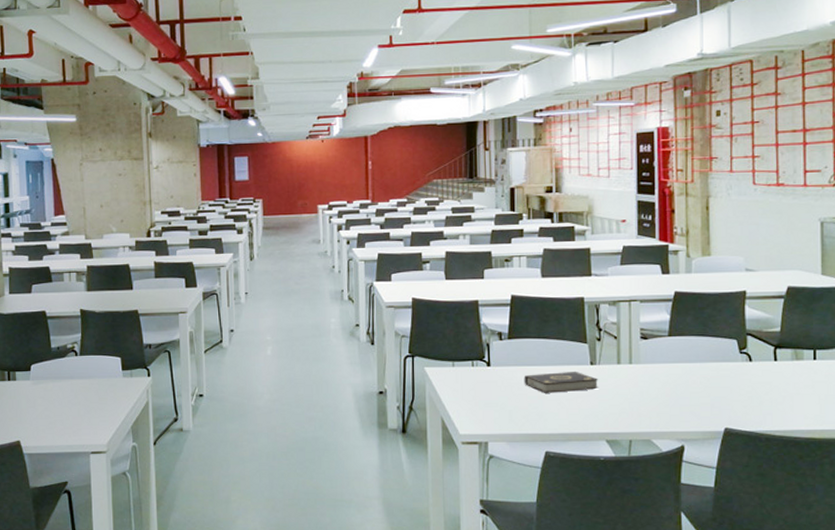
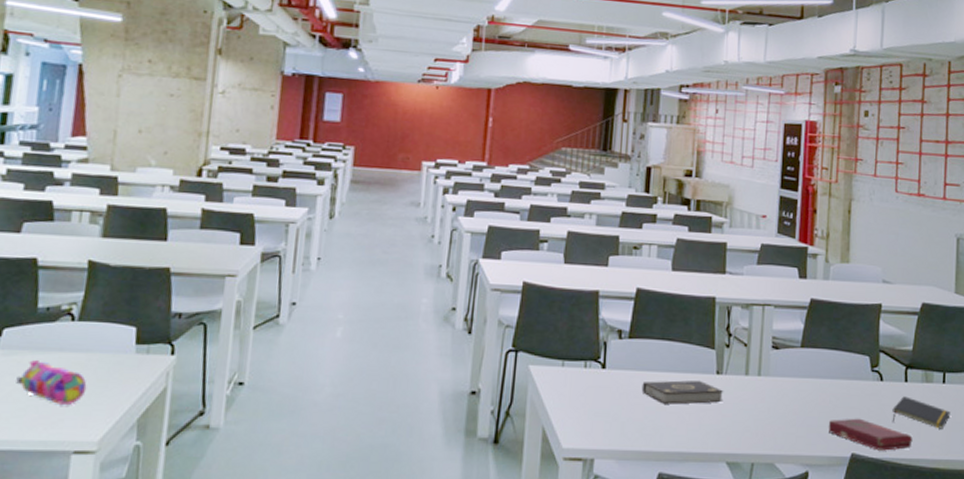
pencil case: none [45,387,93,419] -> present [16,360,87,406]
book: none [700,396,786,424] -> present [828,418,913,451]
notepad: none [763,374,823,402] -> present [892,396,951,429]

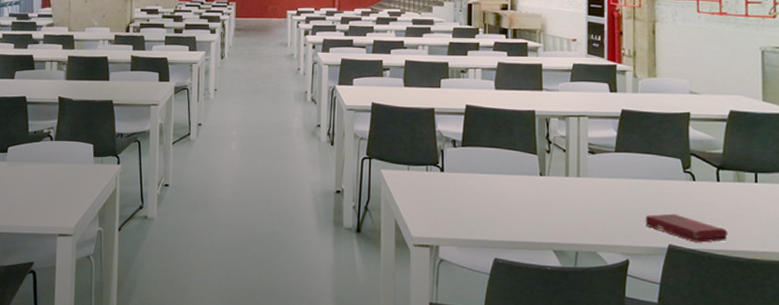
pencil case: present [16,360,87,406] -> none [19,169,64,202]
book: present [641,380,724,405] -> none [475,181,548,201]
notepad: present [892,396,951,429] -> none [706,194,765,224]

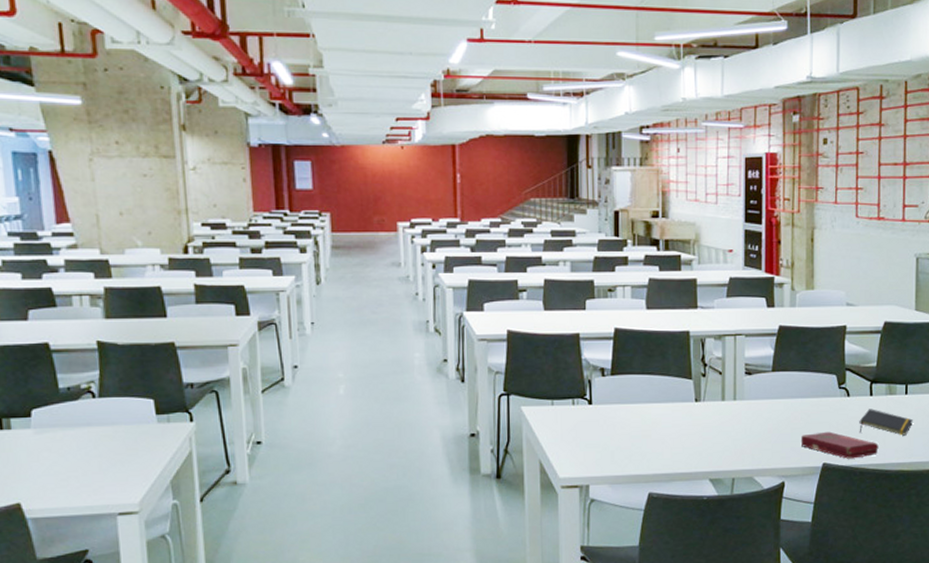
notepad: none [706,194,765,224] -> present [859,409,913,436]

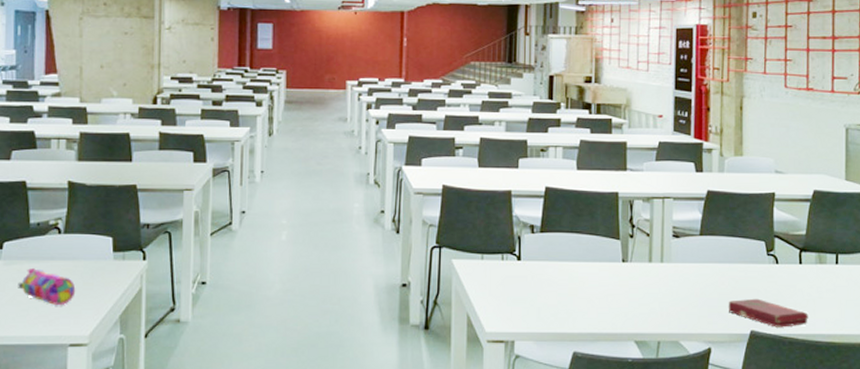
pencil case: none [53,436,119,474] -> present [18,268,76,306]
notepad: present [859,409,913,436] -> none [788,277,844,306]

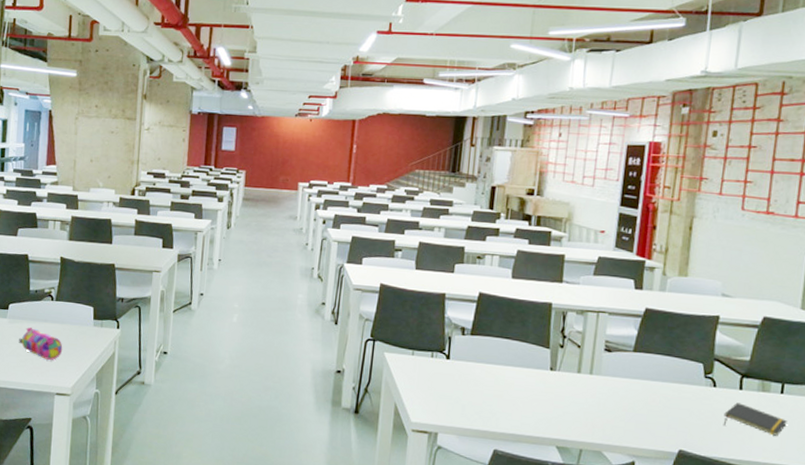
book: present [728,298,808,327] -> none [656,418,744,451]
notepad: none [788,277,844,306] -> present [723,403,787,436]

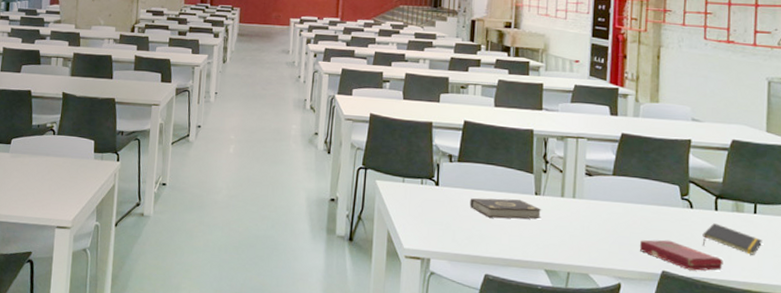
pencil case: present [19,327,63,361] -> none [20,161,64,194]
book: none [481,372,557,395] -> present [469,198,542,219]
book: none [656,418,744,451] -> present [639,239,723,271]

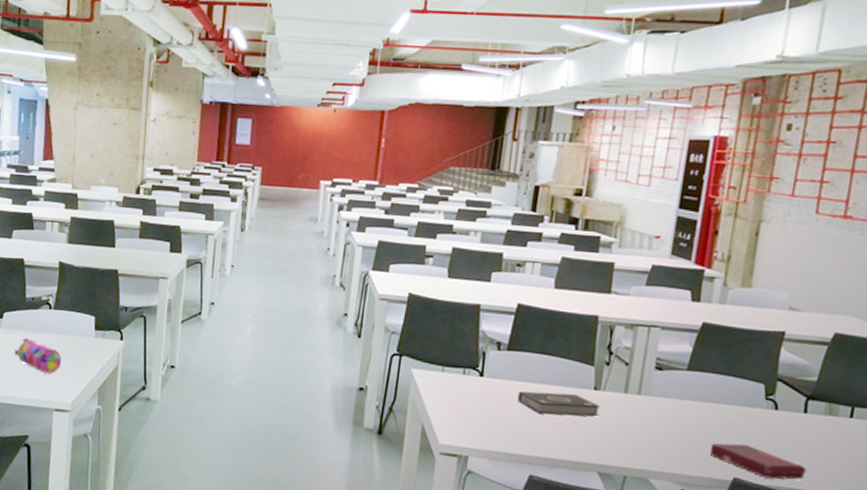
pencil case: none [20,161,64,194] -> present [14,338,62,374]
notepad: present [702,223,762,255] -> none [783,427,856,464]

